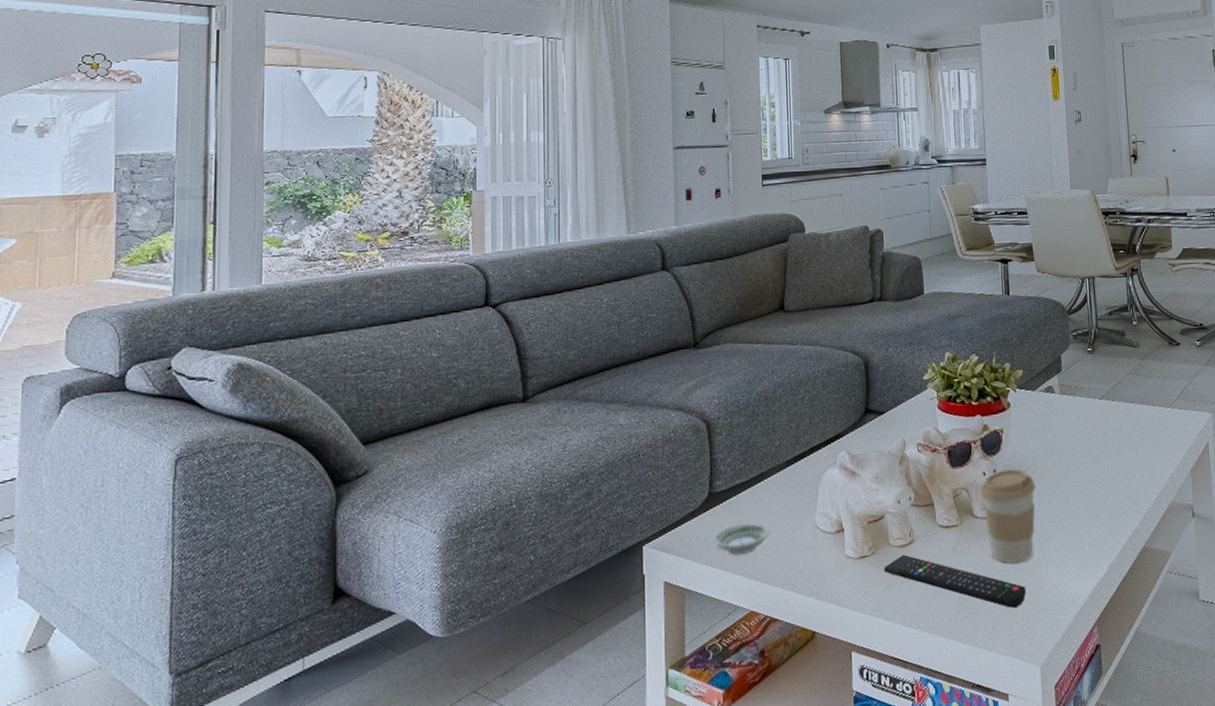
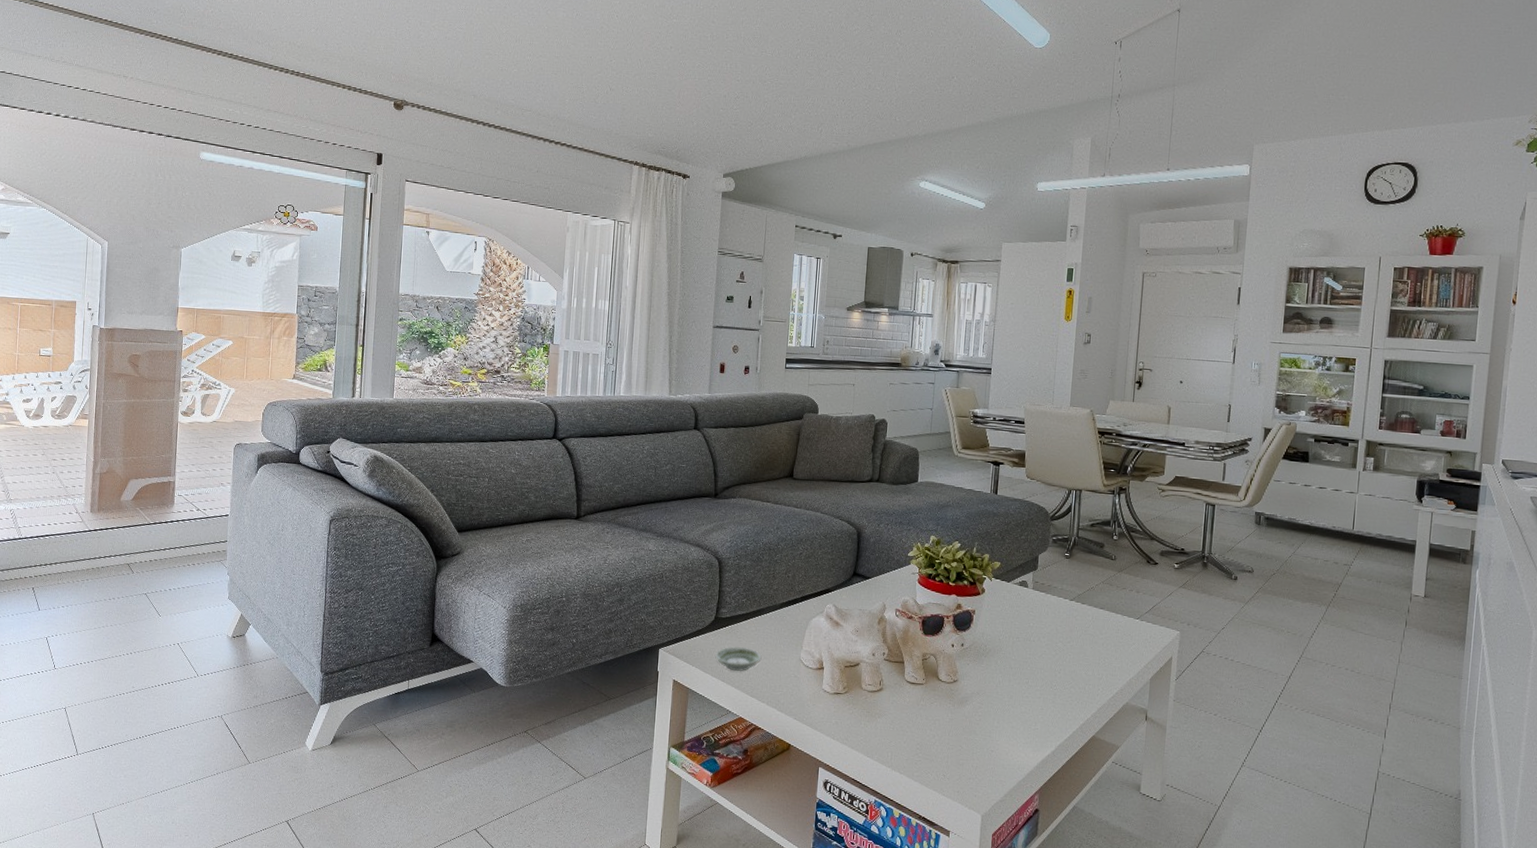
remote control: present [883,554,1026,608] -> none [853,698,978,763]
coffee cup: present [981,468,1036,564] -> none [948,645,999,726]

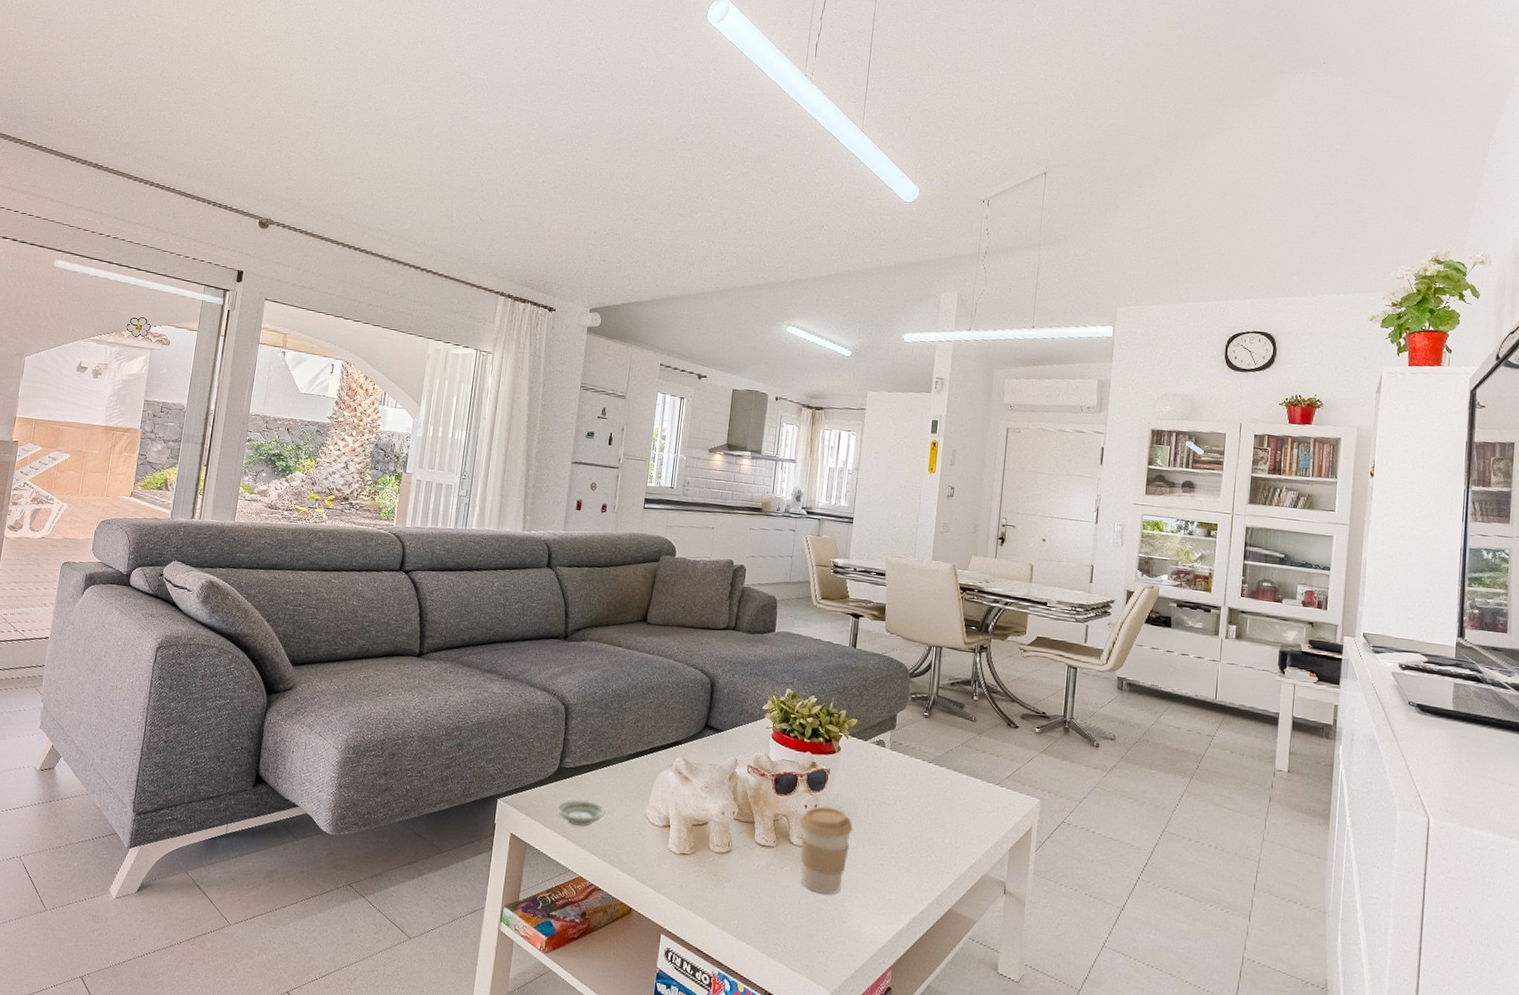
coffee cup: none [948,645,999,726] -> present [800,806,853,894]

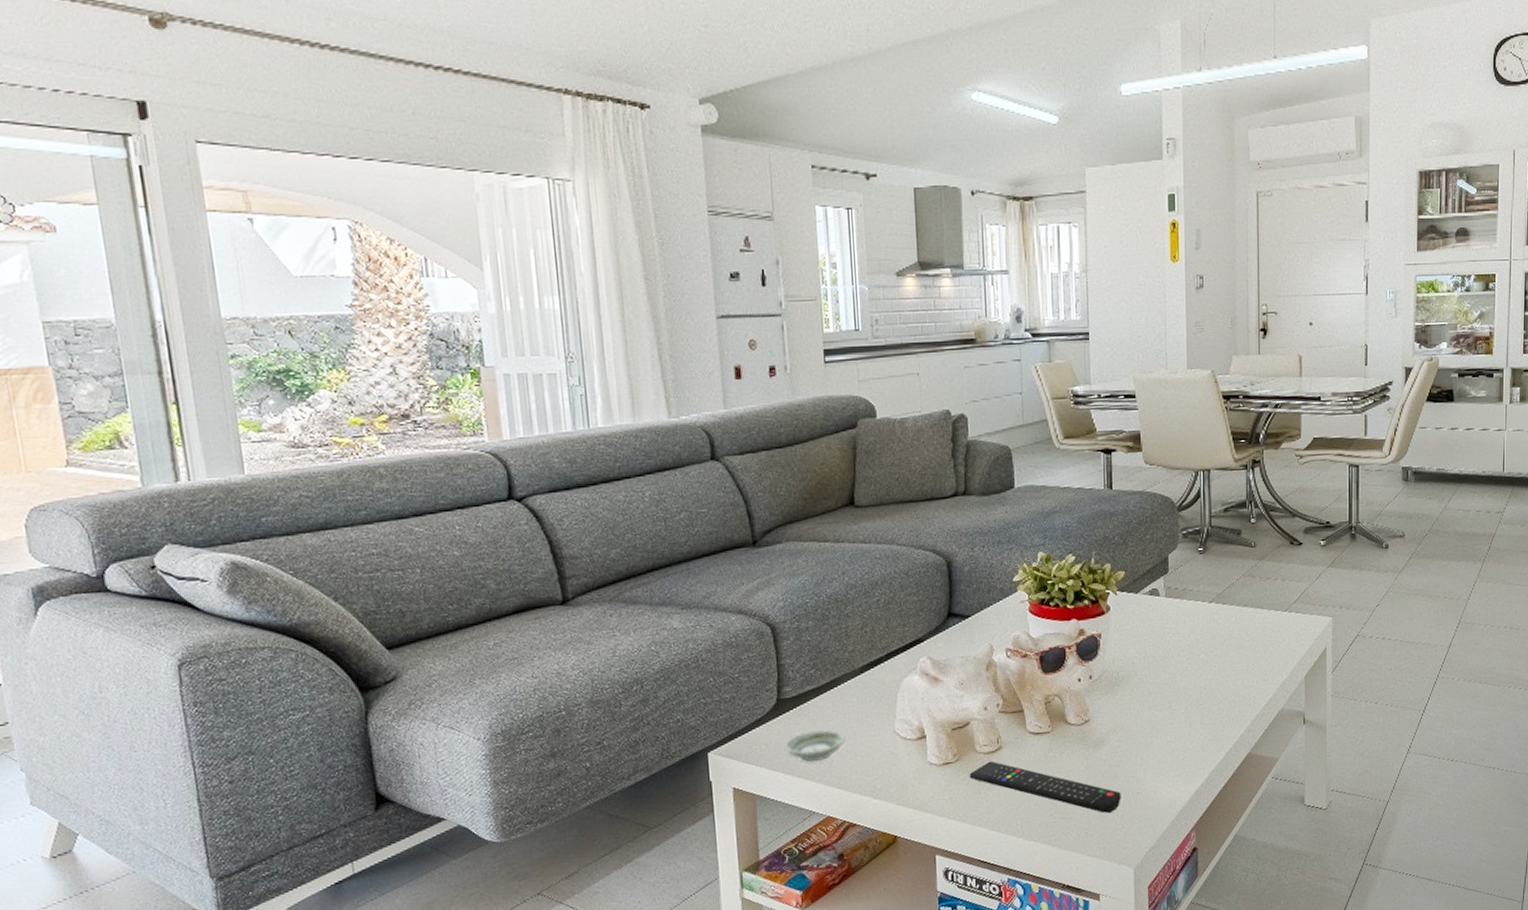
remote control: none [700,860,829,934] -> present [969,761,1121,813]
coffee cup: present [800,806,853,894] -> none [1075,674,1135,770]

